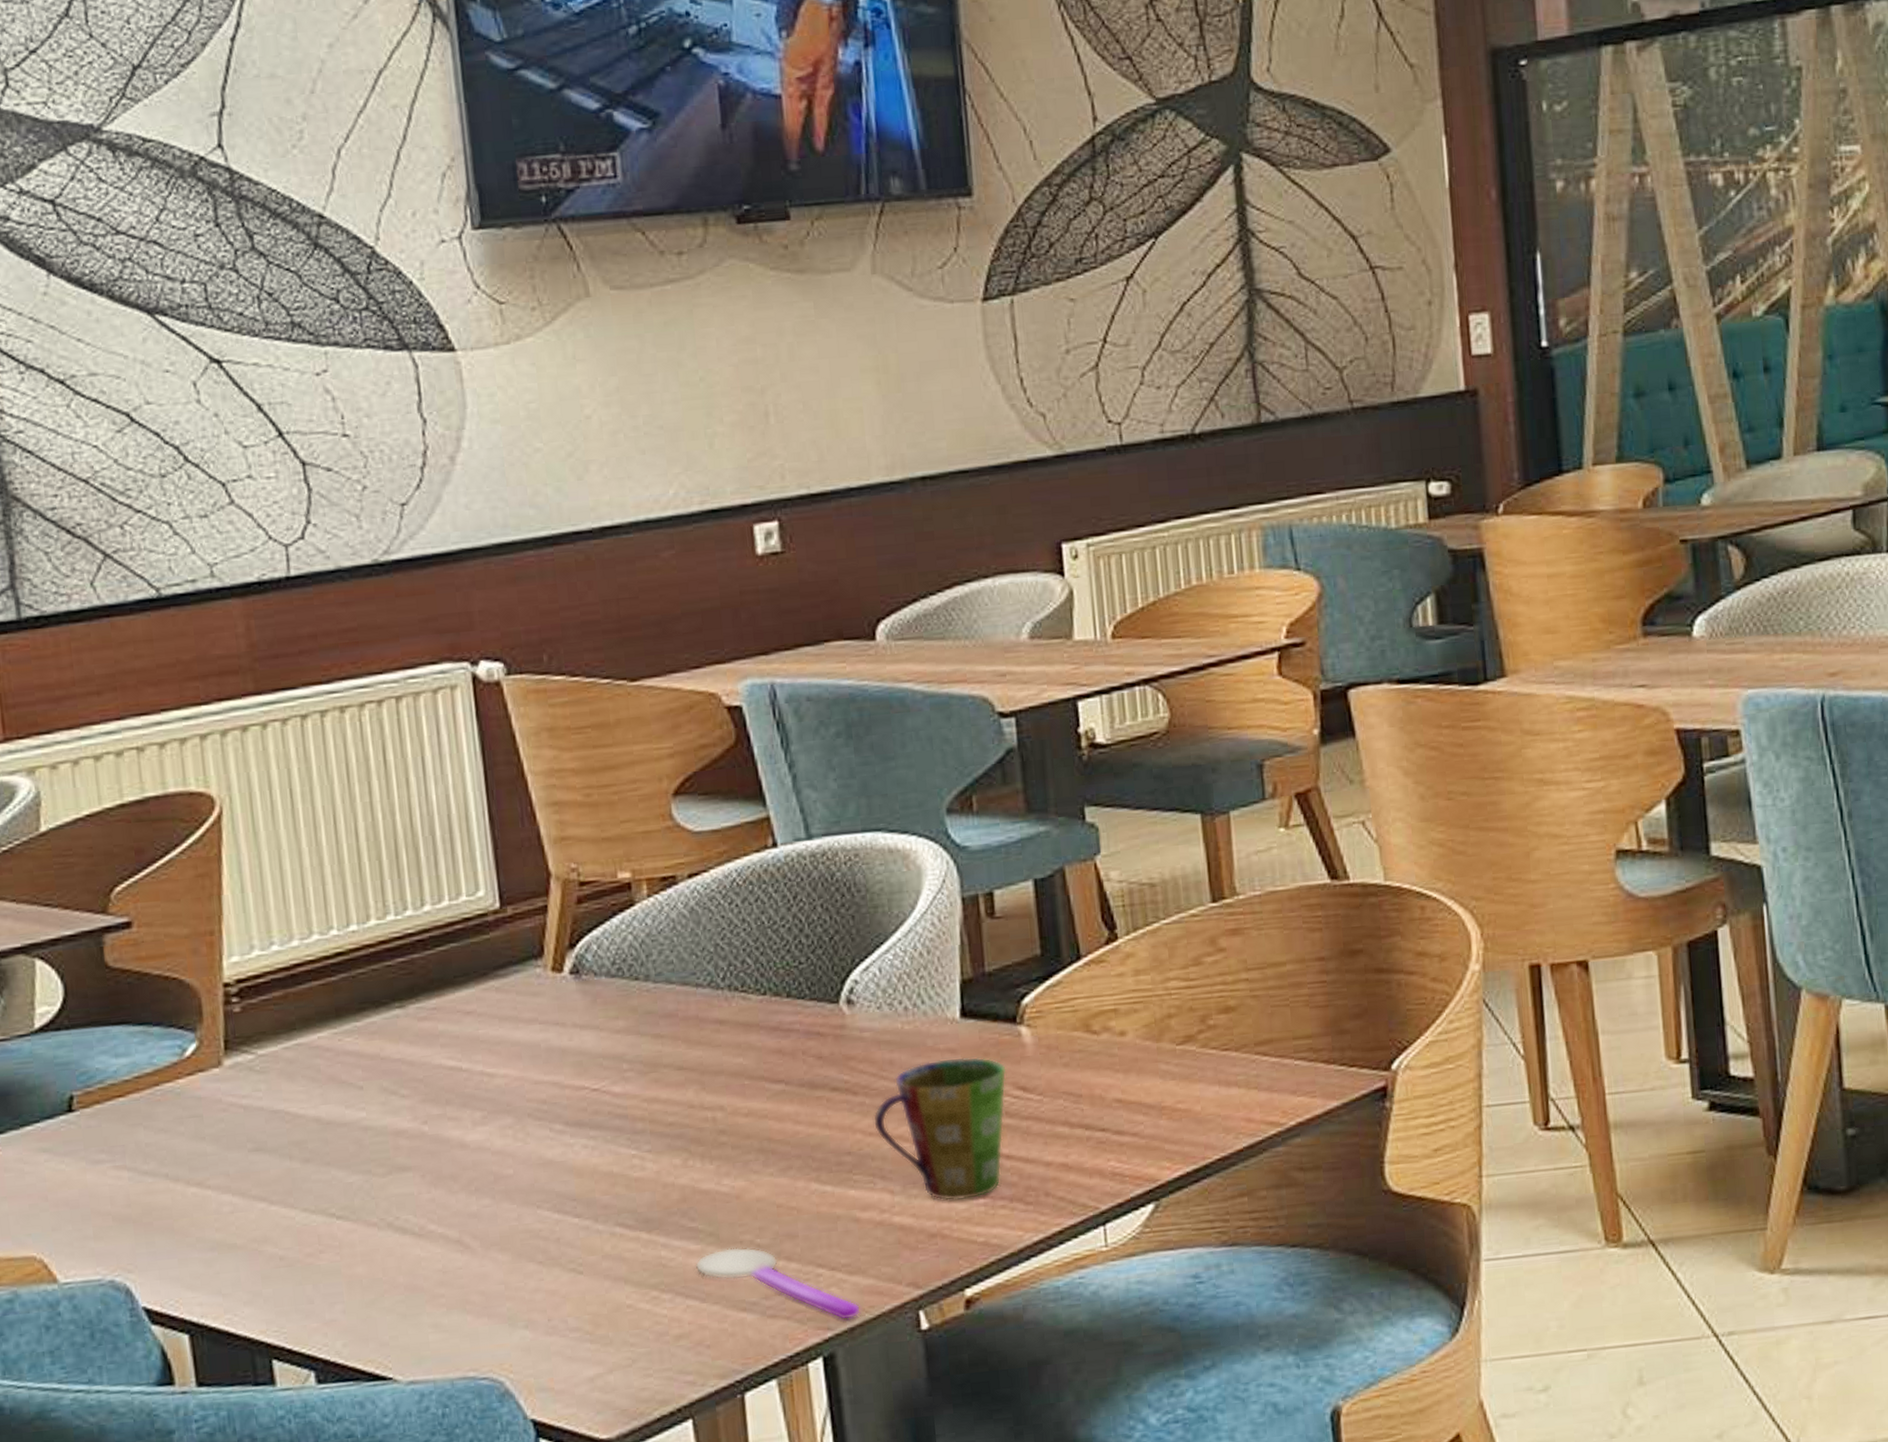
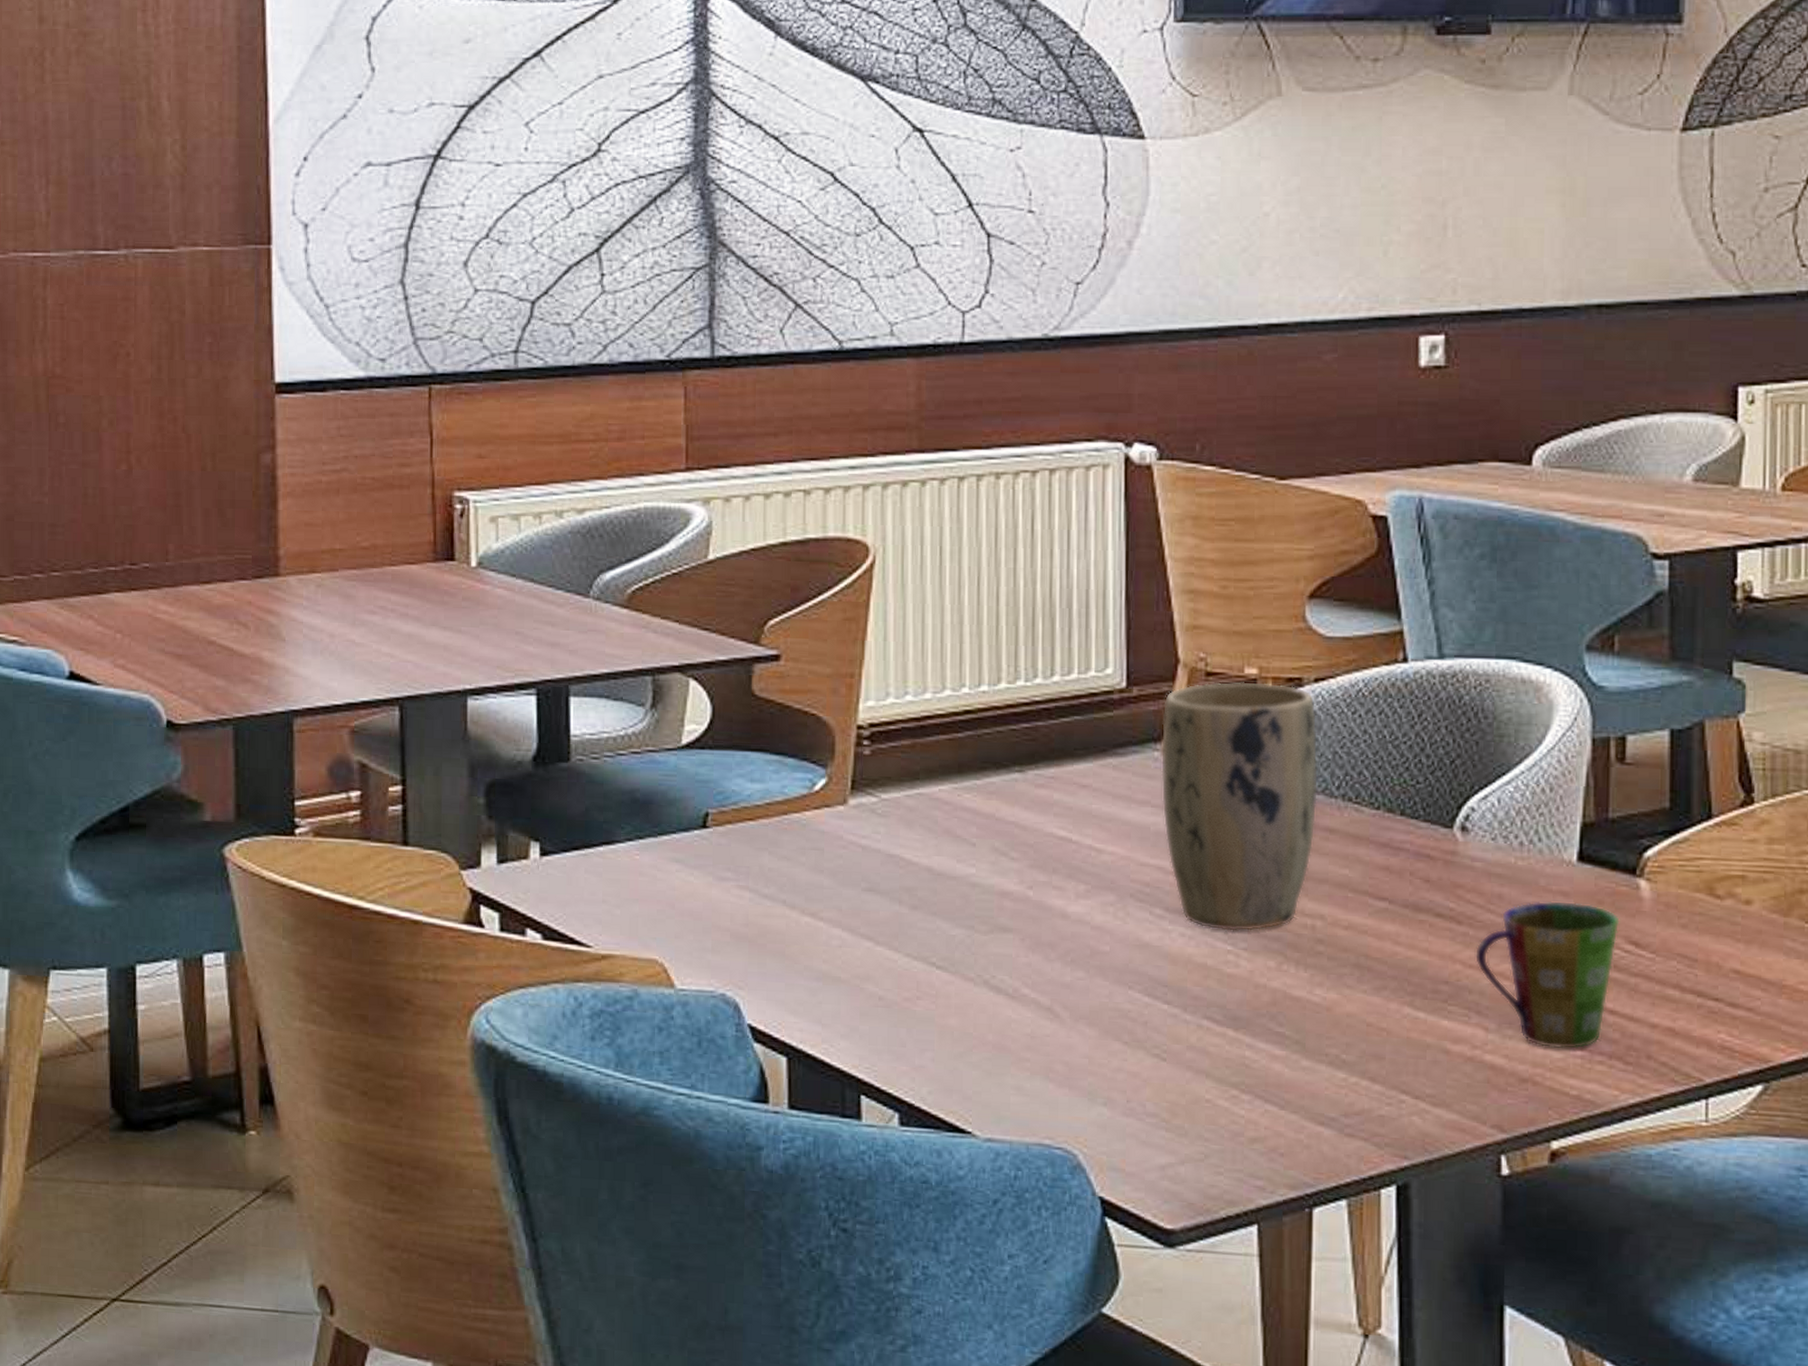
plant pot: none [539,884,706,1137] -> present [1160,681,1318,932]
spoon: present [695,1247,861,1320] -> none [1278,1059,1440,1151]

